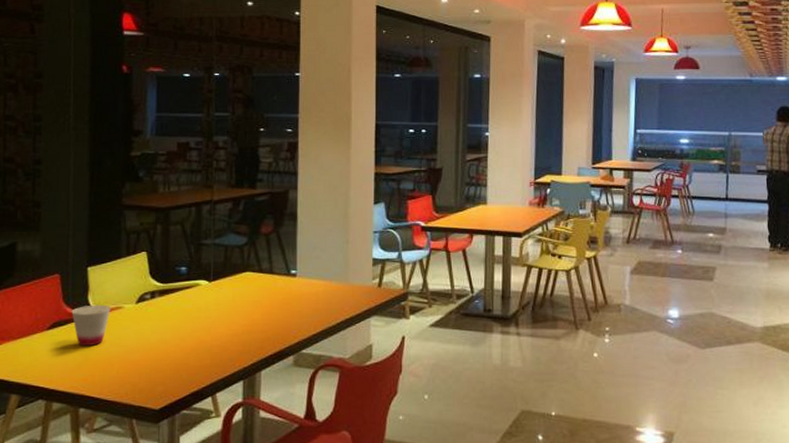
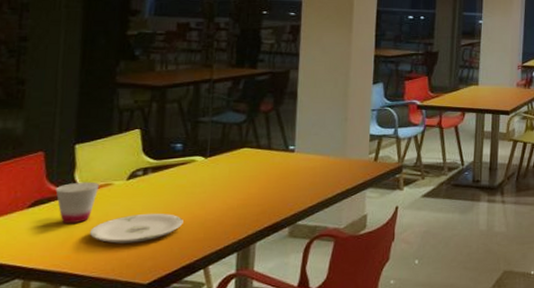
plate: none [103,337,190,367] -> present [89,213,183,244]

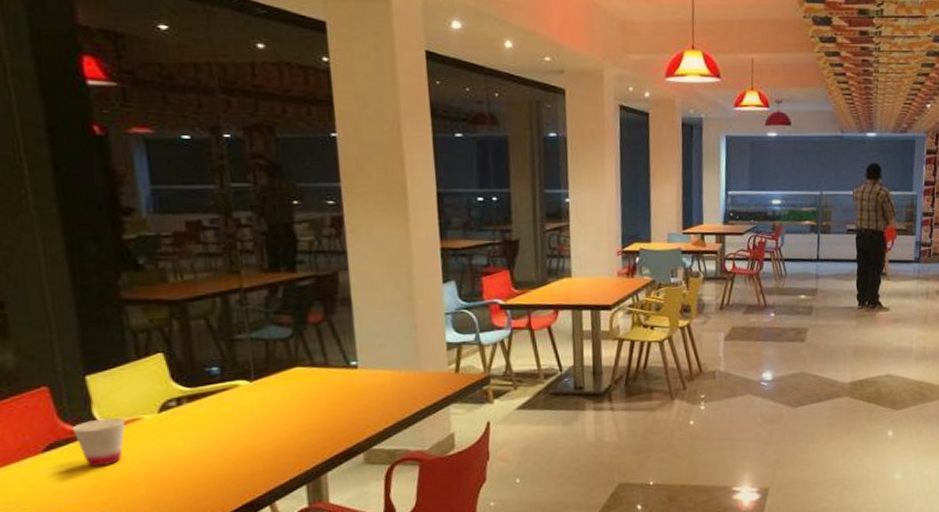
plate: present [89,213,183,244] -> none [124,447,236,485]

